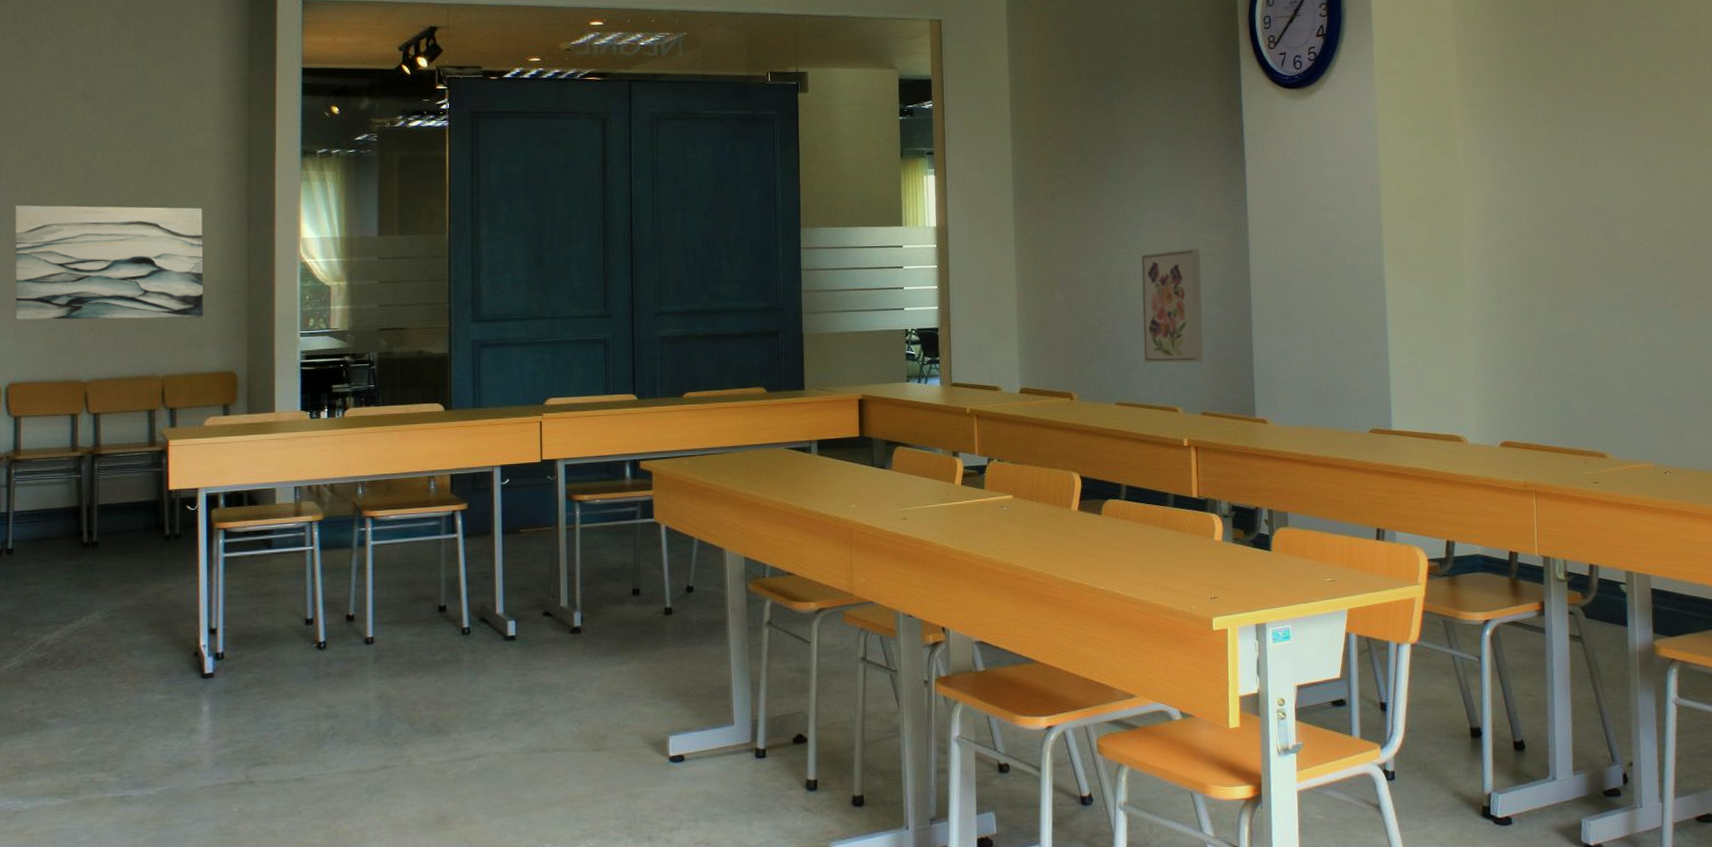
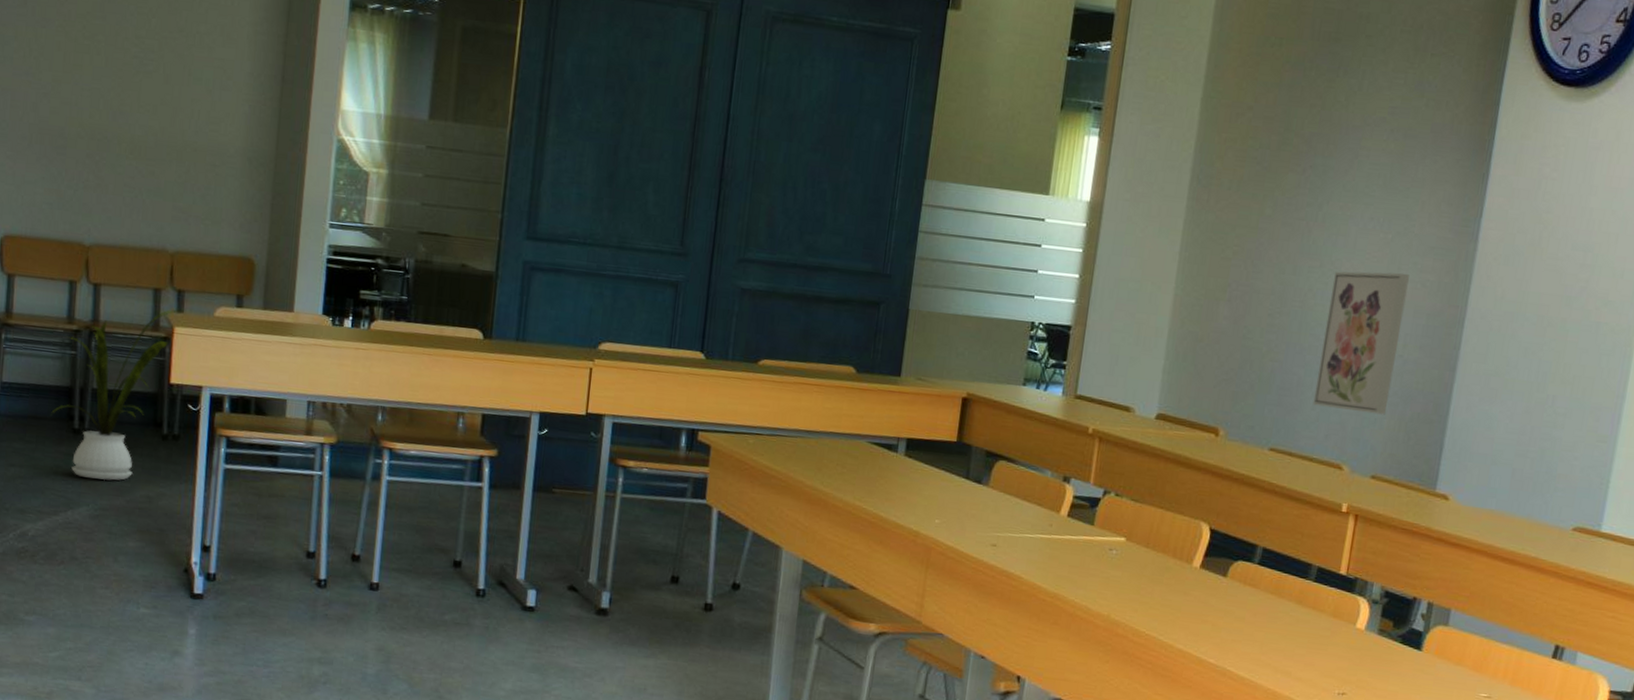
wall art: present [15,205,204,320] -> none [15,25,231,189]
house plant: none [61,426,172,585] -> present [51,310,179,481]

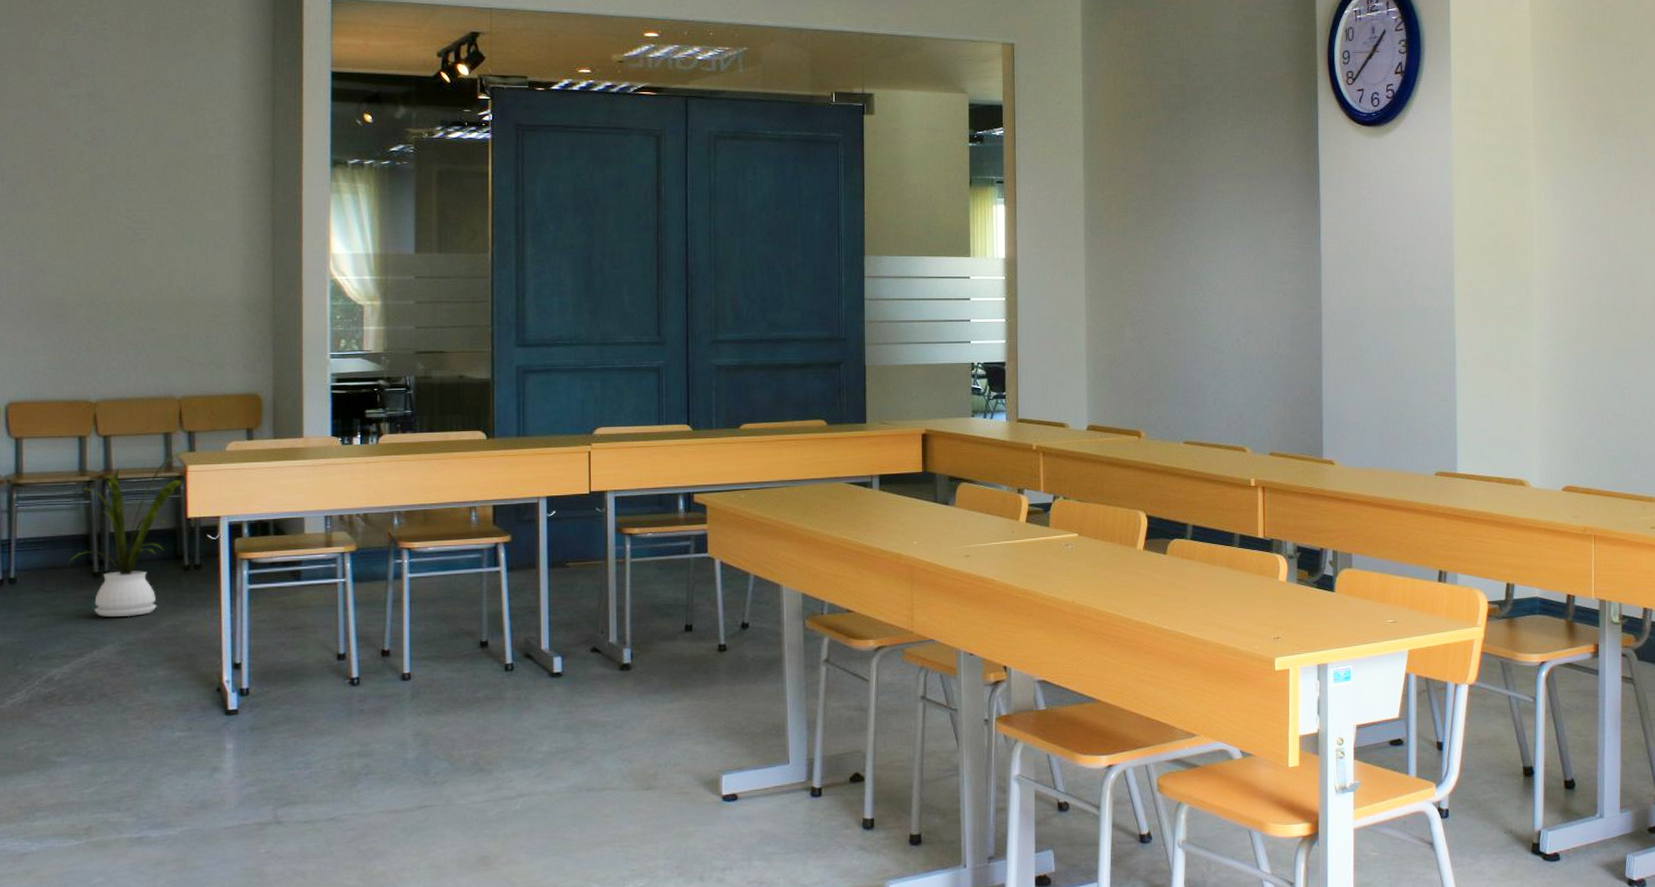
wall art: present [1313,271,1409,415] -> none [1212,286,1273,403]

